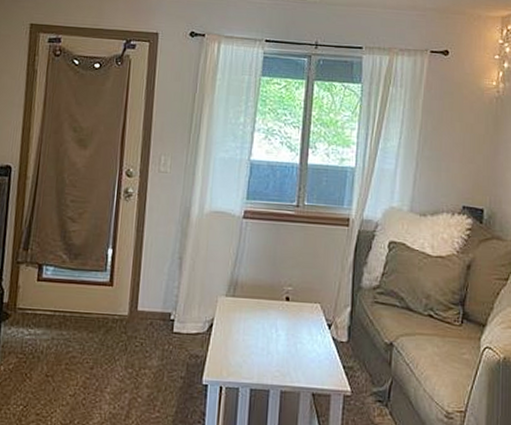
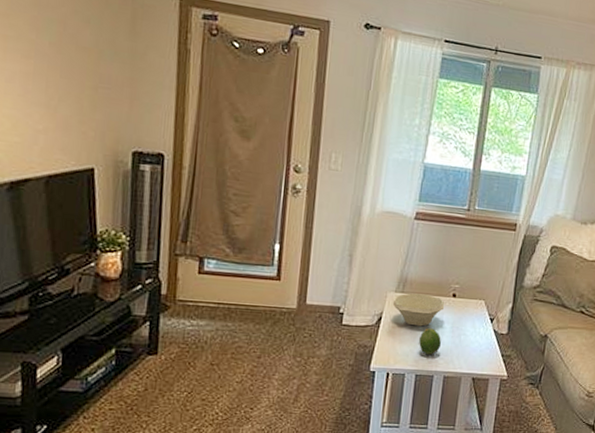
bowl: none [223,297,278,334] -> present [392,293,445,327]
fruit: none [252,336,276,366] -> present [419,328,441,355]

